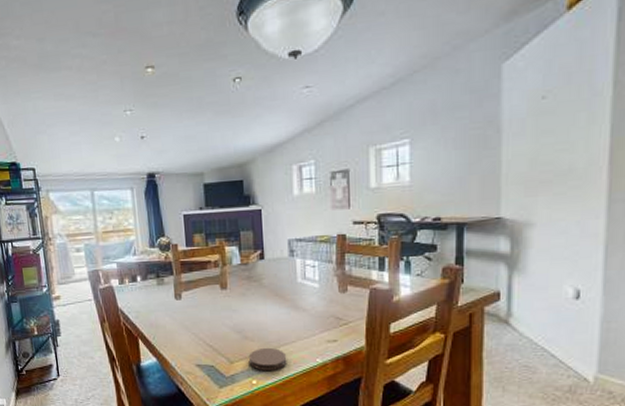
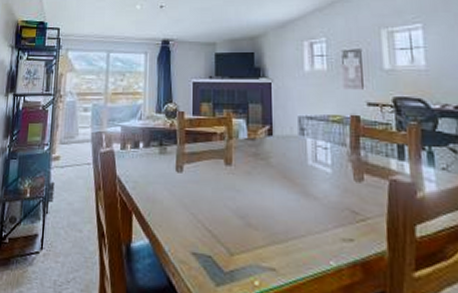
coaster: present [248,347,287,370] -> none [251,239,296,270]

